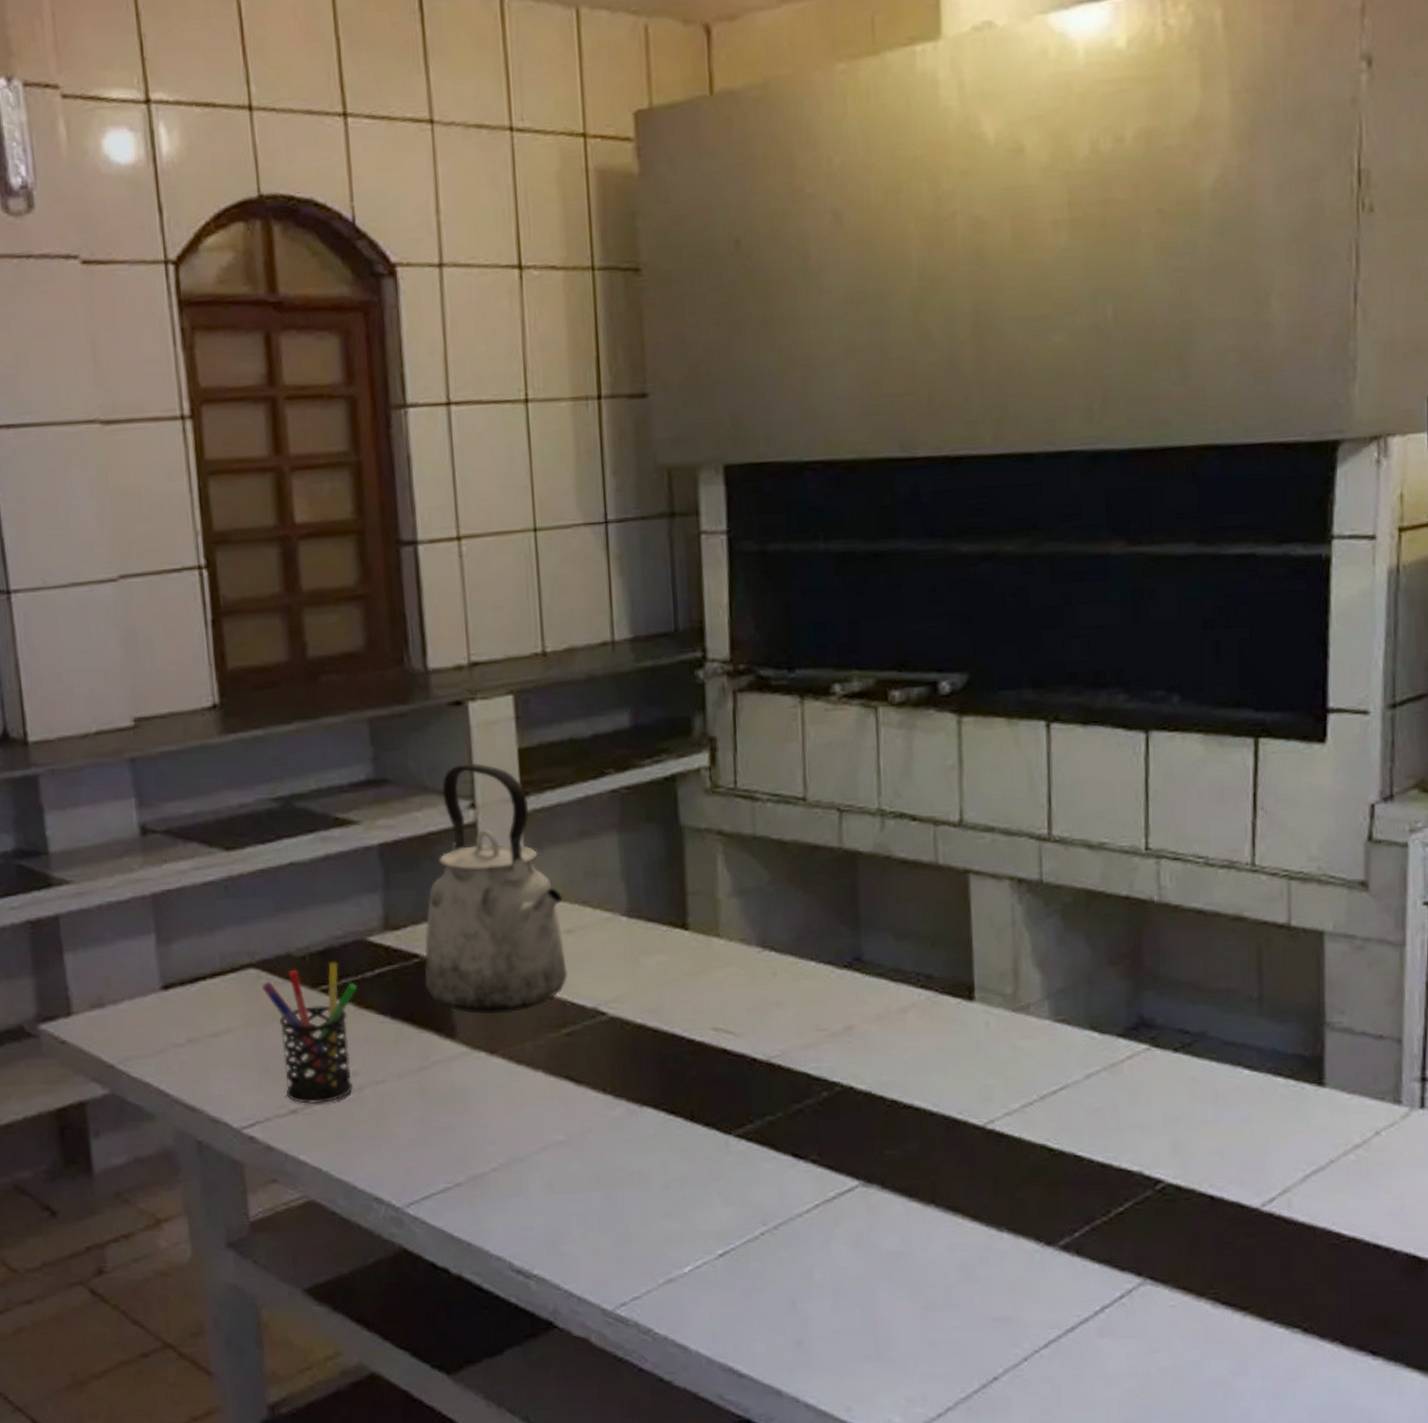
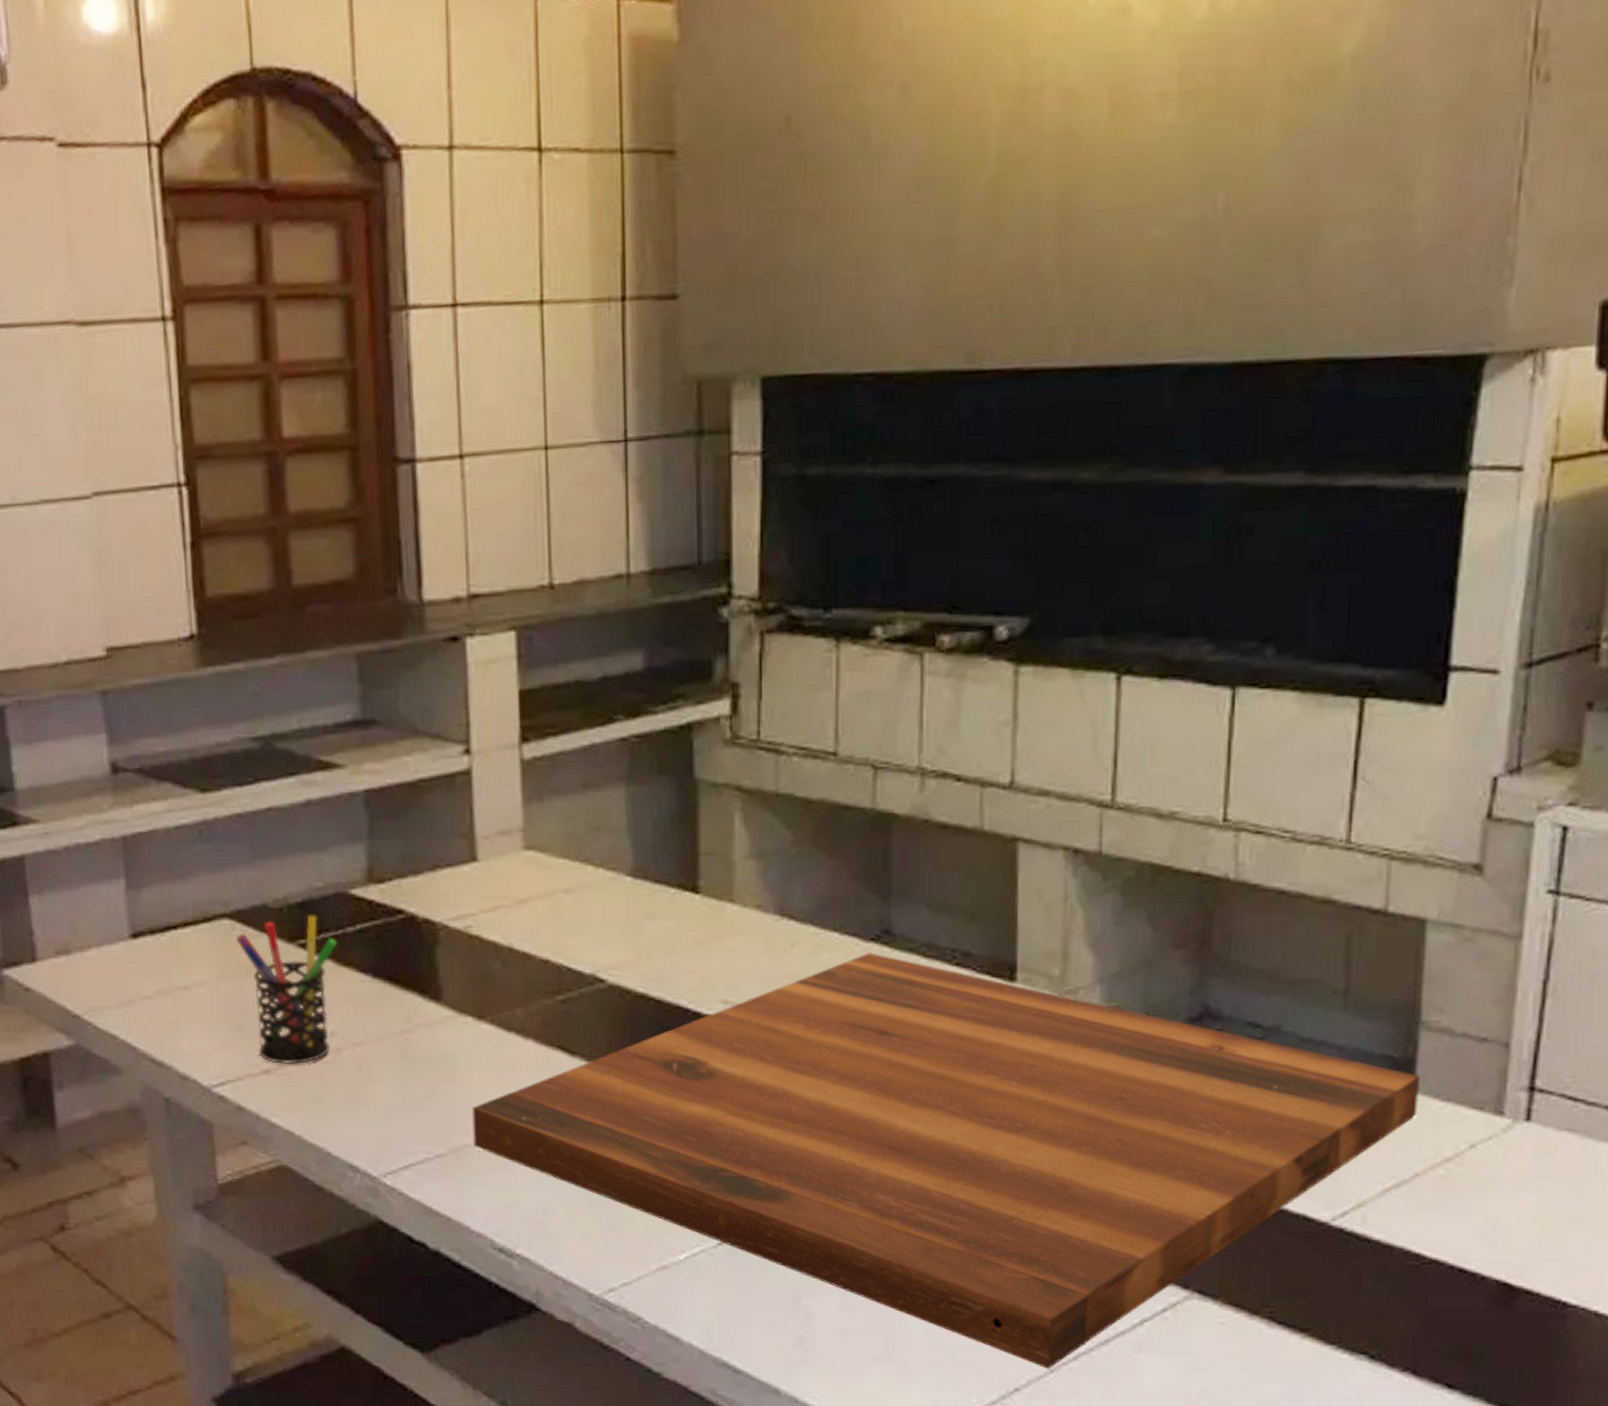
kettle: present [424,763,568,1014] -> none [410,705,565,977]
cutting board: none [487,978,1329,1358] -> present [472,952,1421,1369]

